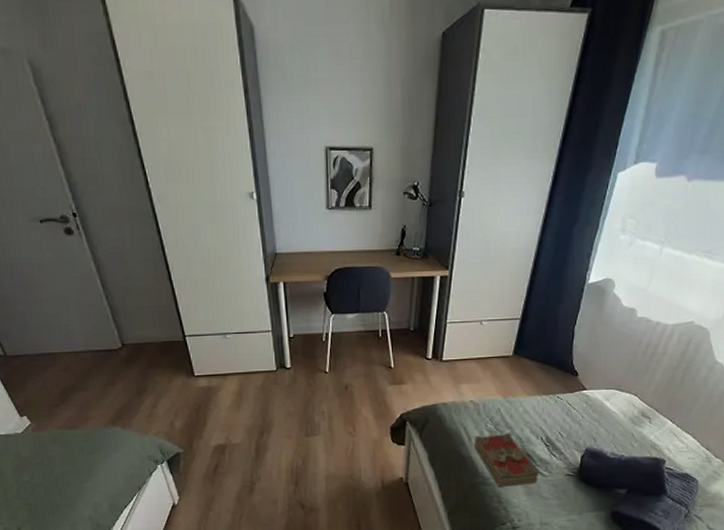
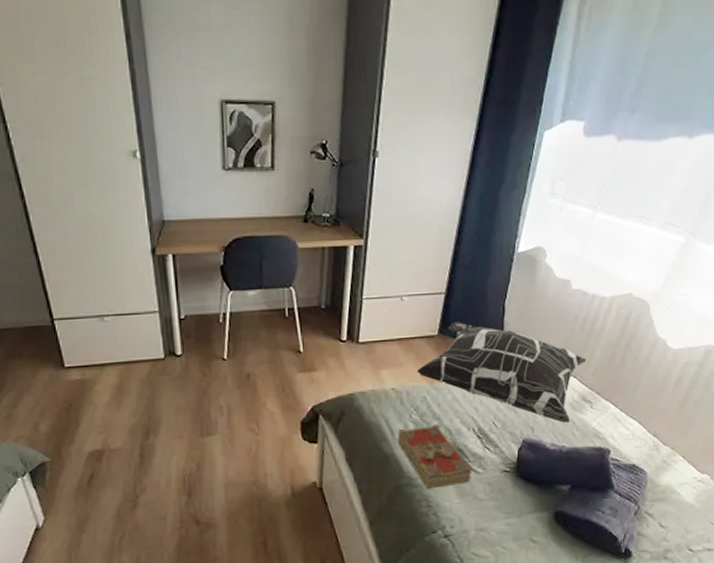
decorative pillow: none [492,344,648,436] -> present [416,322,587,424]

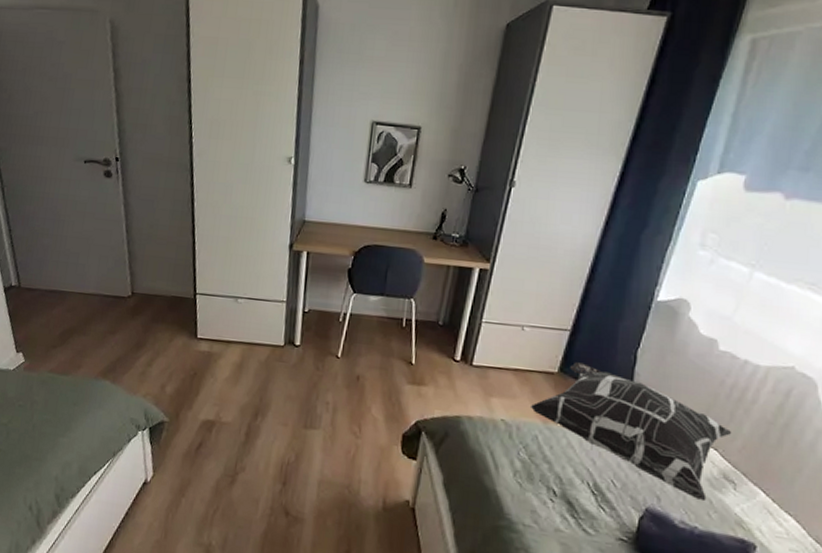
book: present [397,424,472,489] -> none [500,465,582,543]

